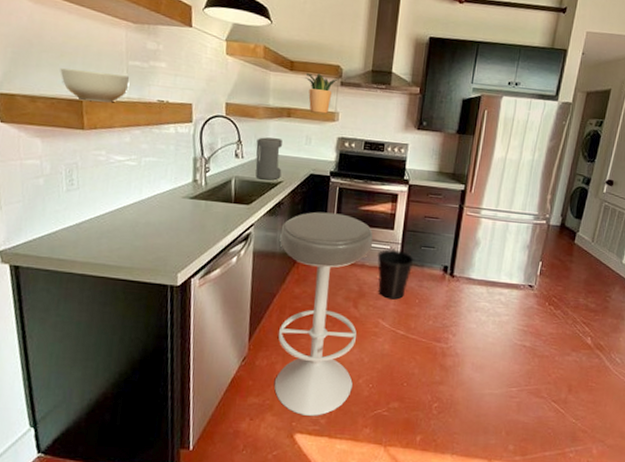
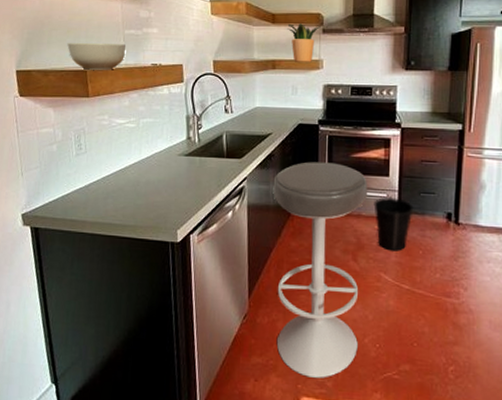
coffee maker: present [255,137,283,181] -> none [244,91,270,133]

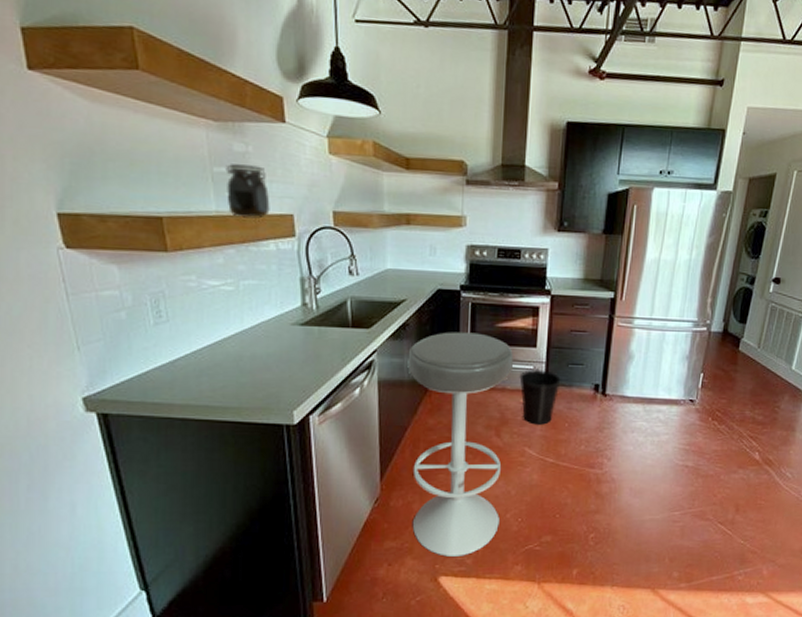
bowl: present [67,43,125,71] -> none [131,180,215,218]
jar: none [133,27,165,68] -> present [225,164,270,218]
potted plant: present [287,23,321,62] -> none [424,171,464,219]

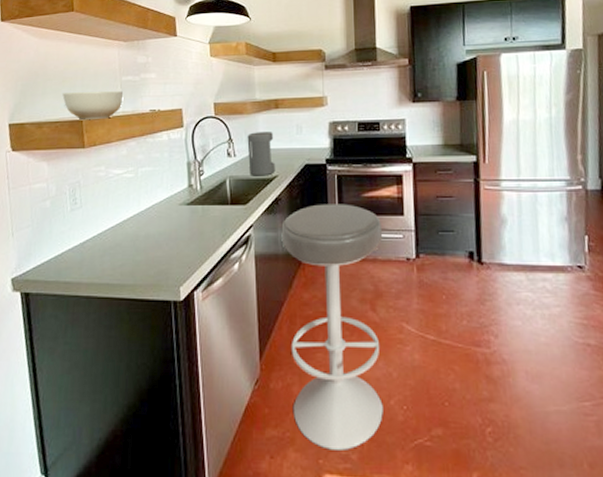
bowl: none [131,180,215,218] -> present [62,91,123,121]
jar: present [225,164,270,218] -> none [131,72,164,114]
coffee maker: none [372,249,404,299] -> present [247,132,276,176]
bucket: present [519,368,561,426] -> none [389,237,433,299]

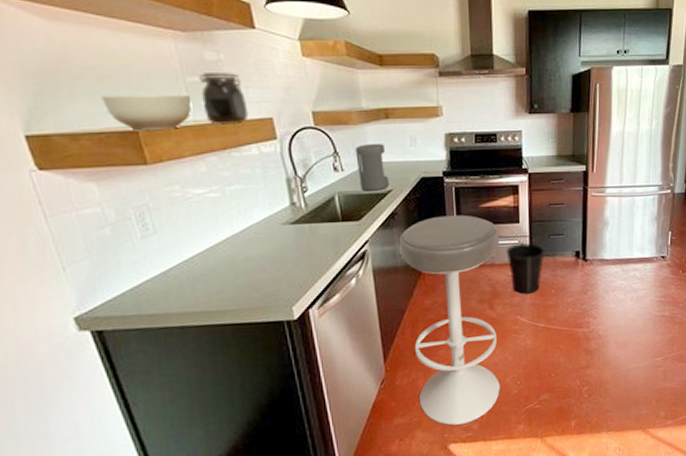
jar: none [131,72,164,114] -> present [198,73,249,124]
bucket: none [389,237,433,299] -> present [506,242,545,295]

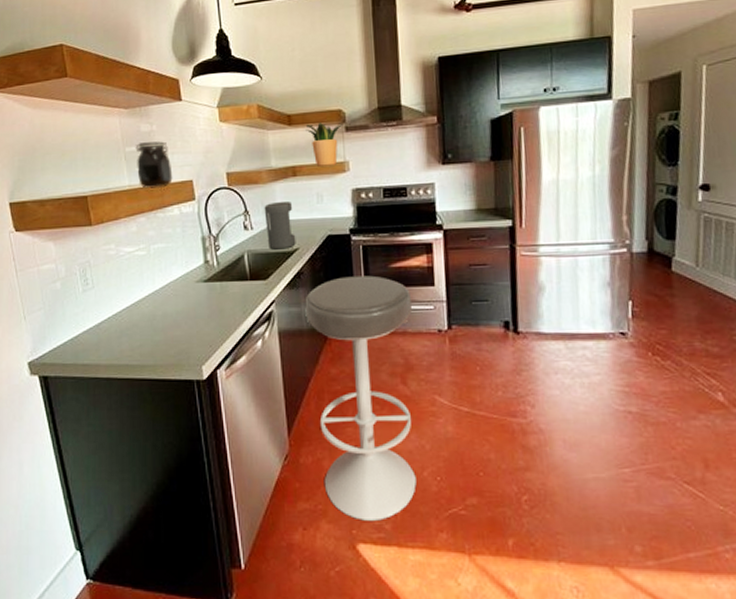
bowl: present [101,95,191,131] -> none [63,163,128,197]
potted plant: none [398,66,437,110] -> present [306,123,343,166]
bucket: present [506,242,545,295] -> none [420,308,466,371]

